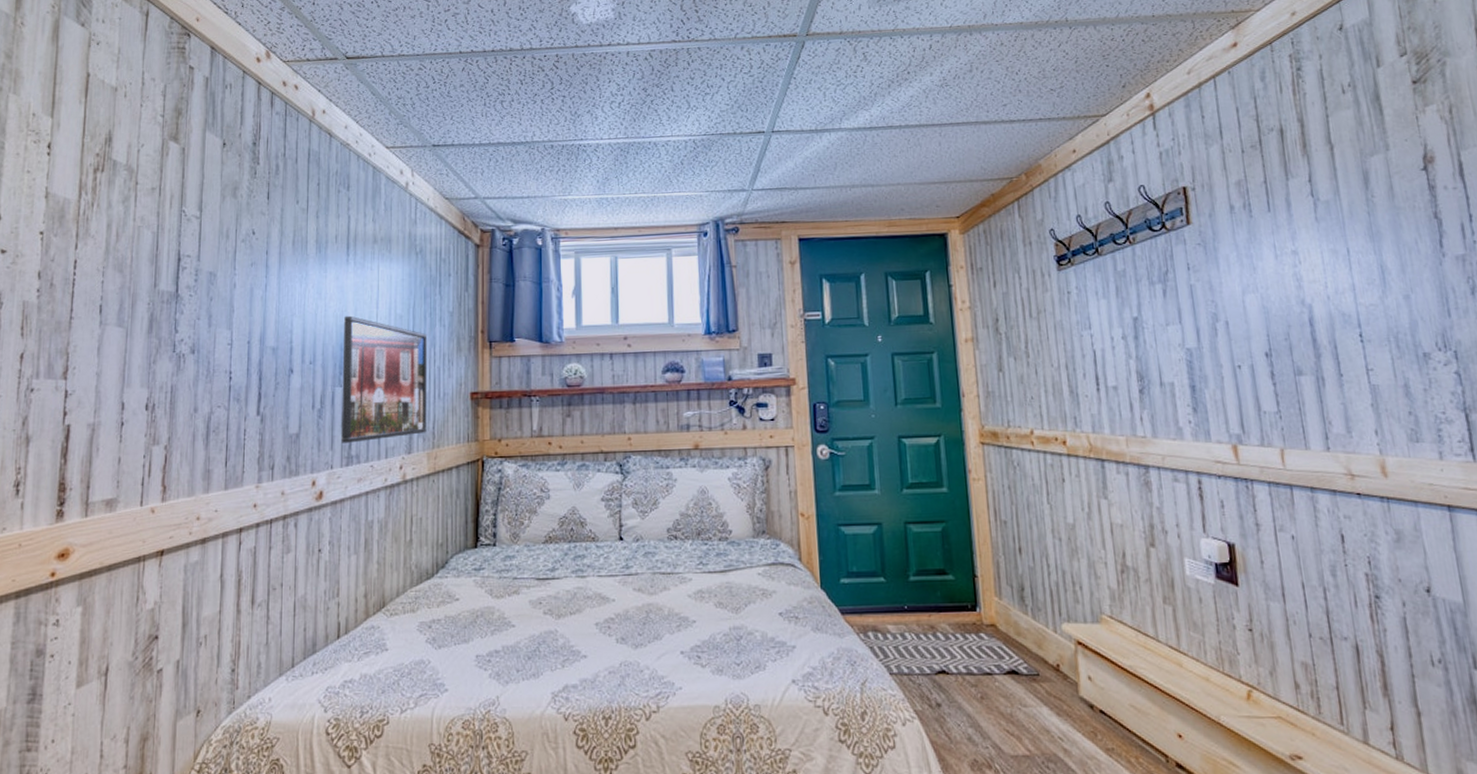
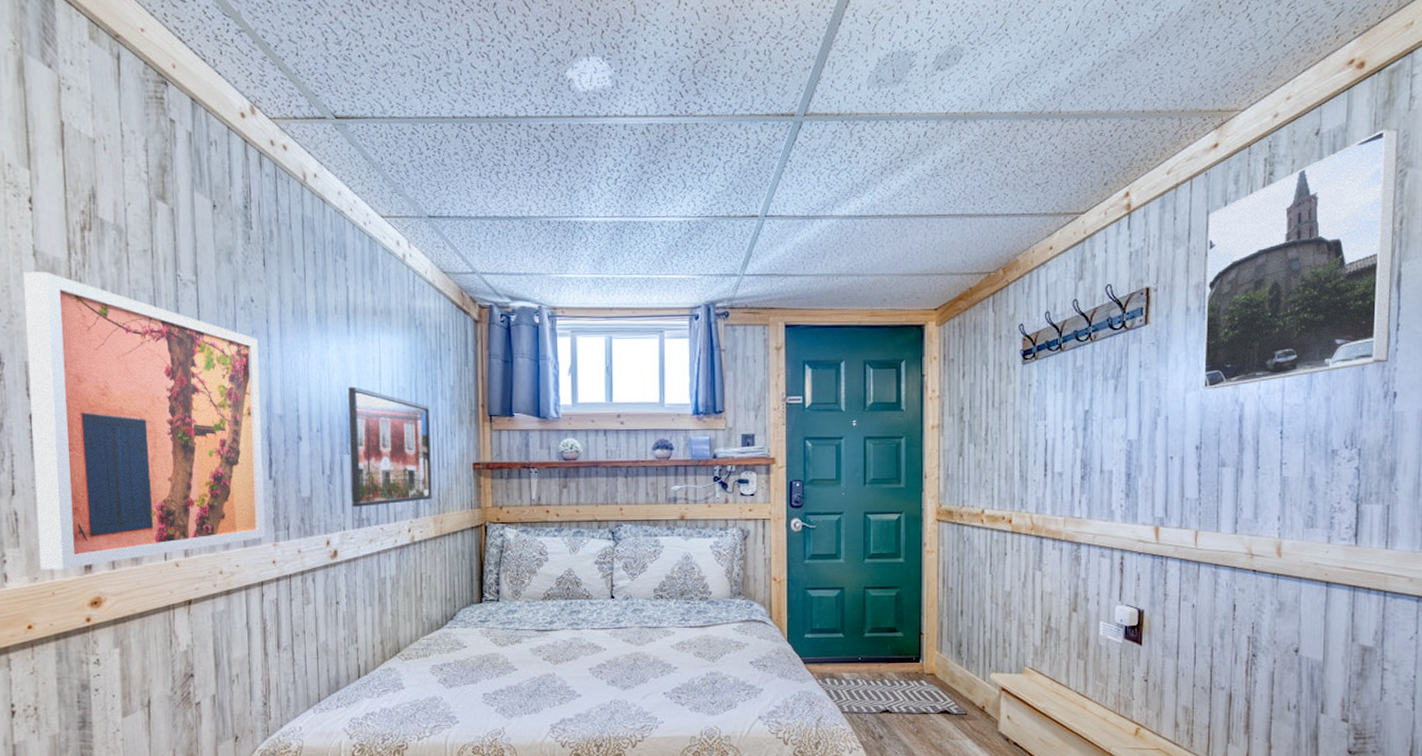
wall art: none [10,212,256,520] -> present [23,271,266,570]
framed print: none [1238,20,1468,291] -> present [1203,128,1399,389]

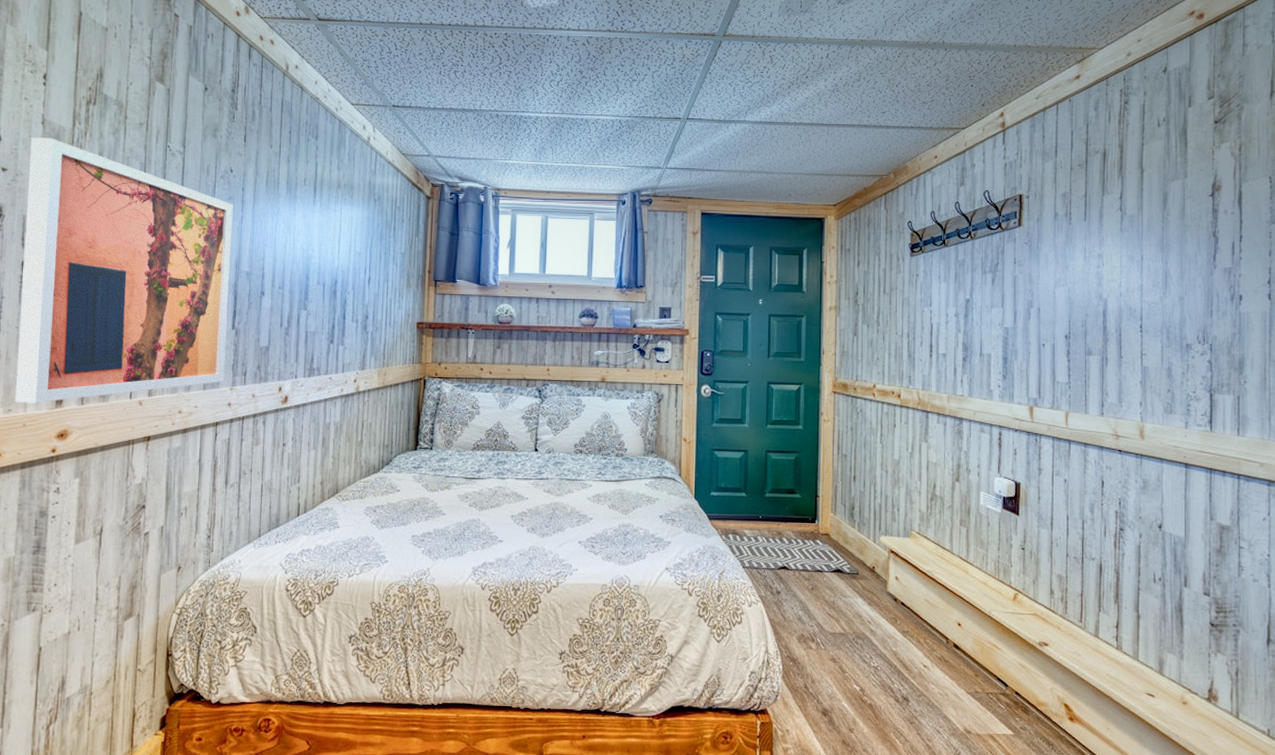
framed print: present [348,386,432,507] -> none [305,249,382,358]
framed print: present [1203,128,1399,389] -> none [1070,69,1235,286]

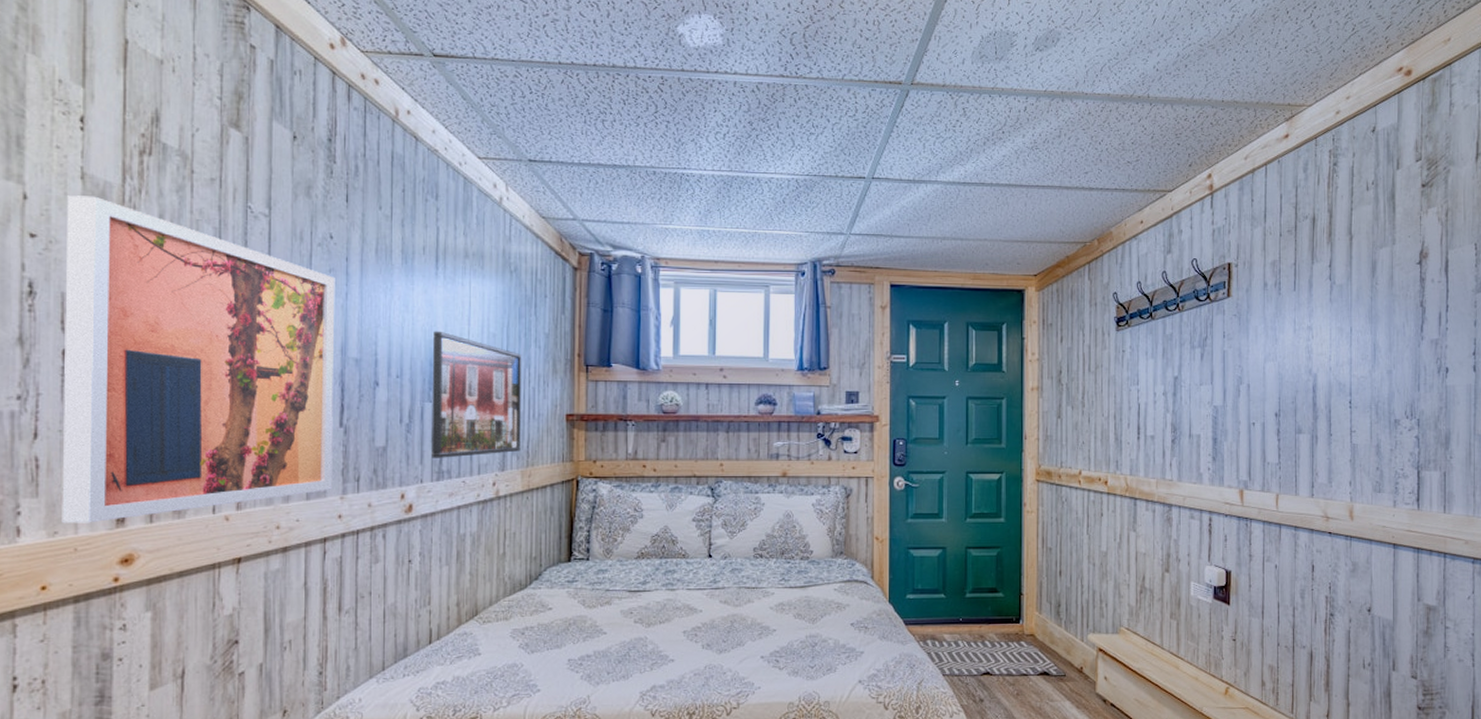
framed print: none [305,249,382,358] -> present [432,331,522,458]

